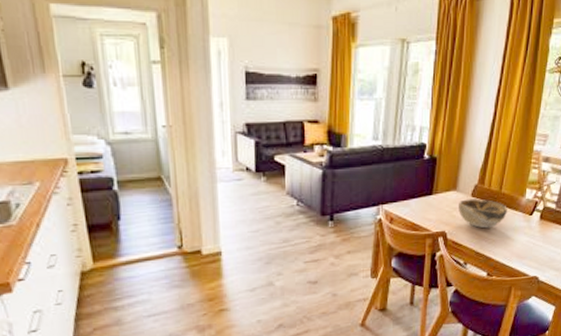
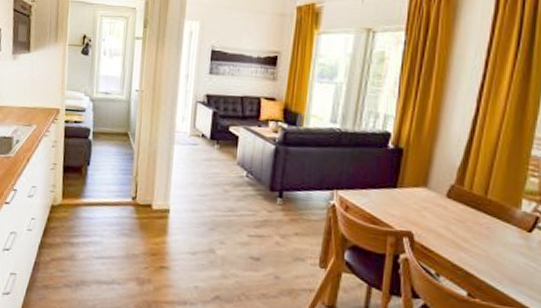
decorative bowl: present [459,198,507,229] -> none [429,199,495,239]

